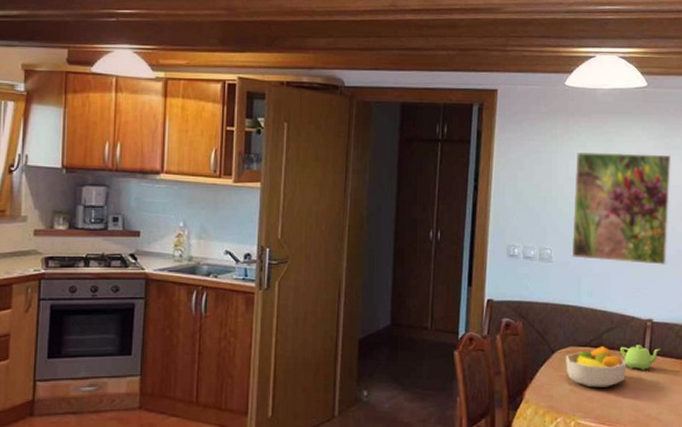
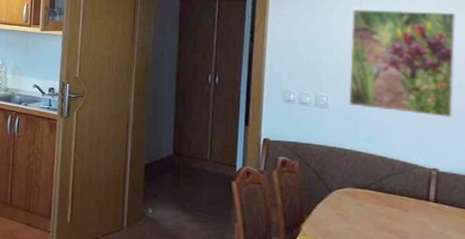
fruit bowl: present [566,346,627,388] -> none [344,190,410,230]
teapot: present [619,344,660,370] -> none [401,192,447,217]

